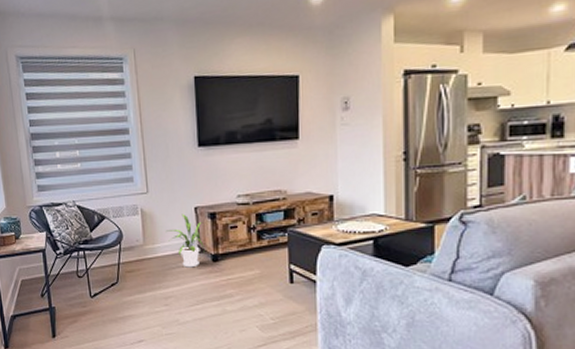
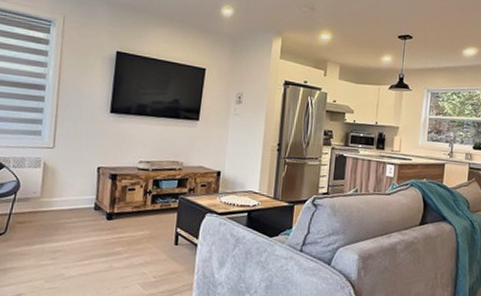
house plant: present [165,214,205,268] -> none [65,172,104,224]

